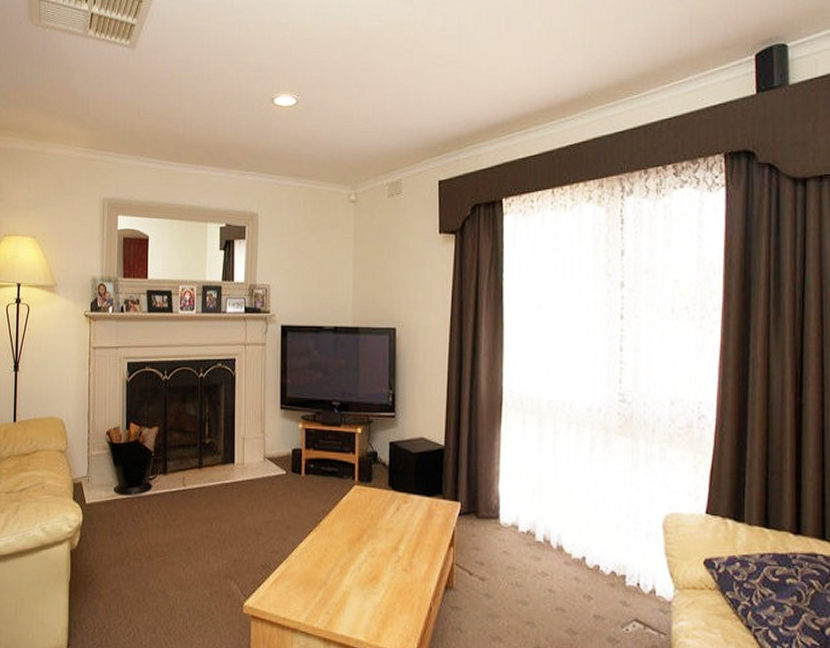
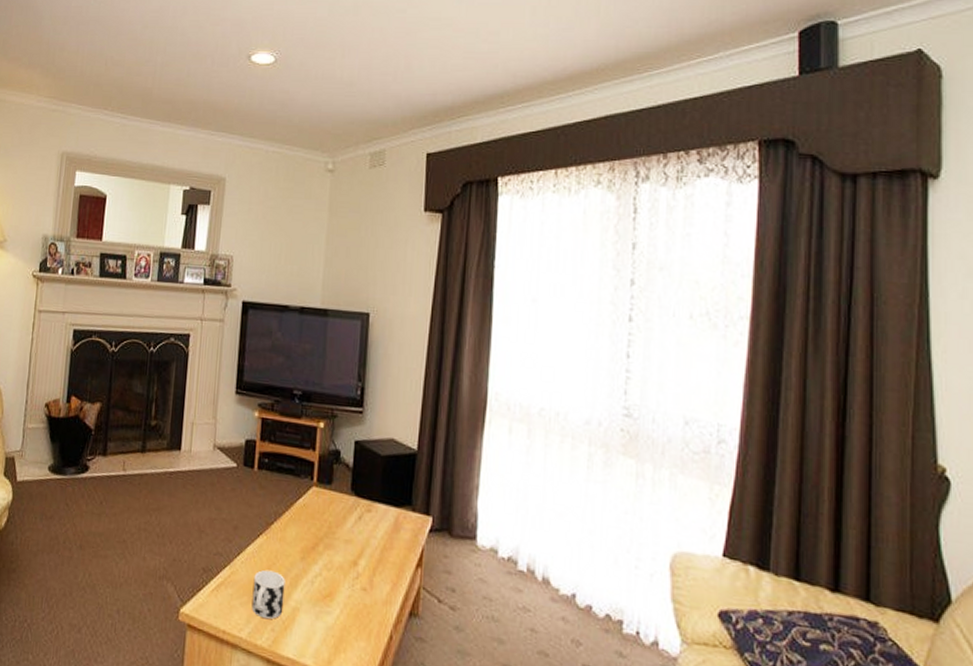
cup: none [307,561,336,605] -> present [251,569,285,620]

